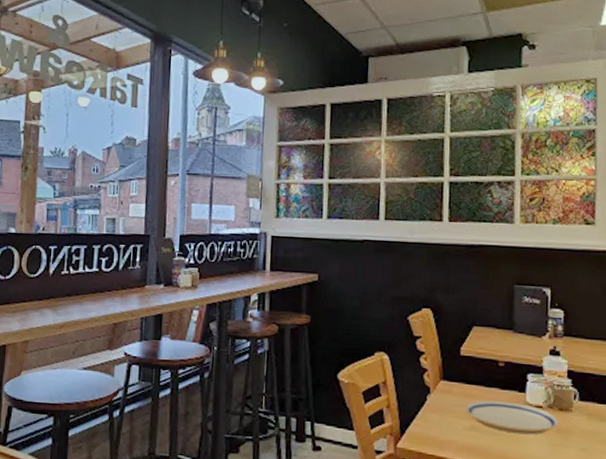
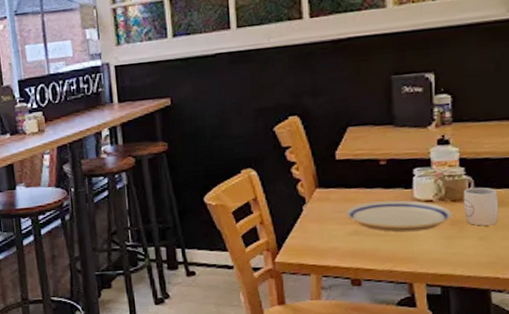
mug: none [568,399,599,438] -> present [463,187,499,226]

